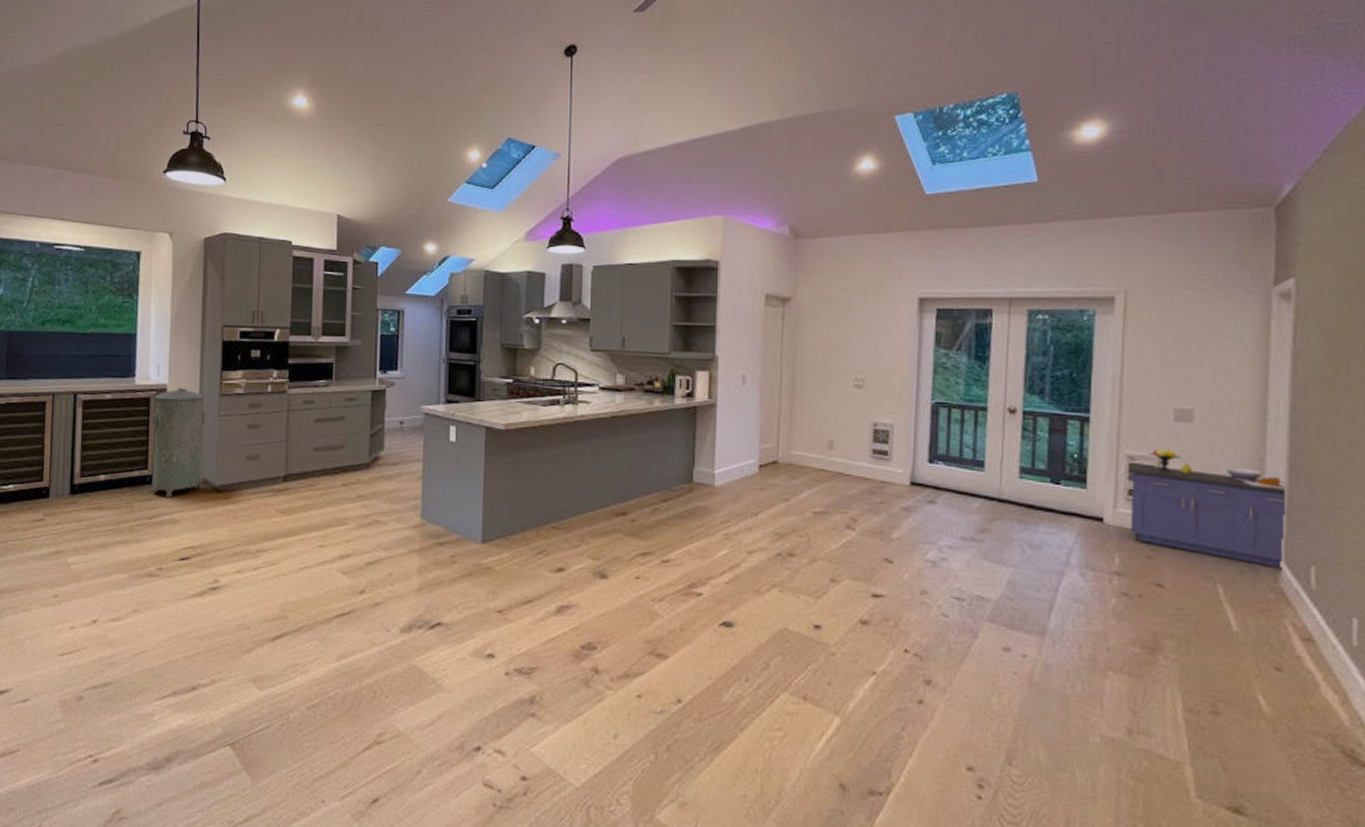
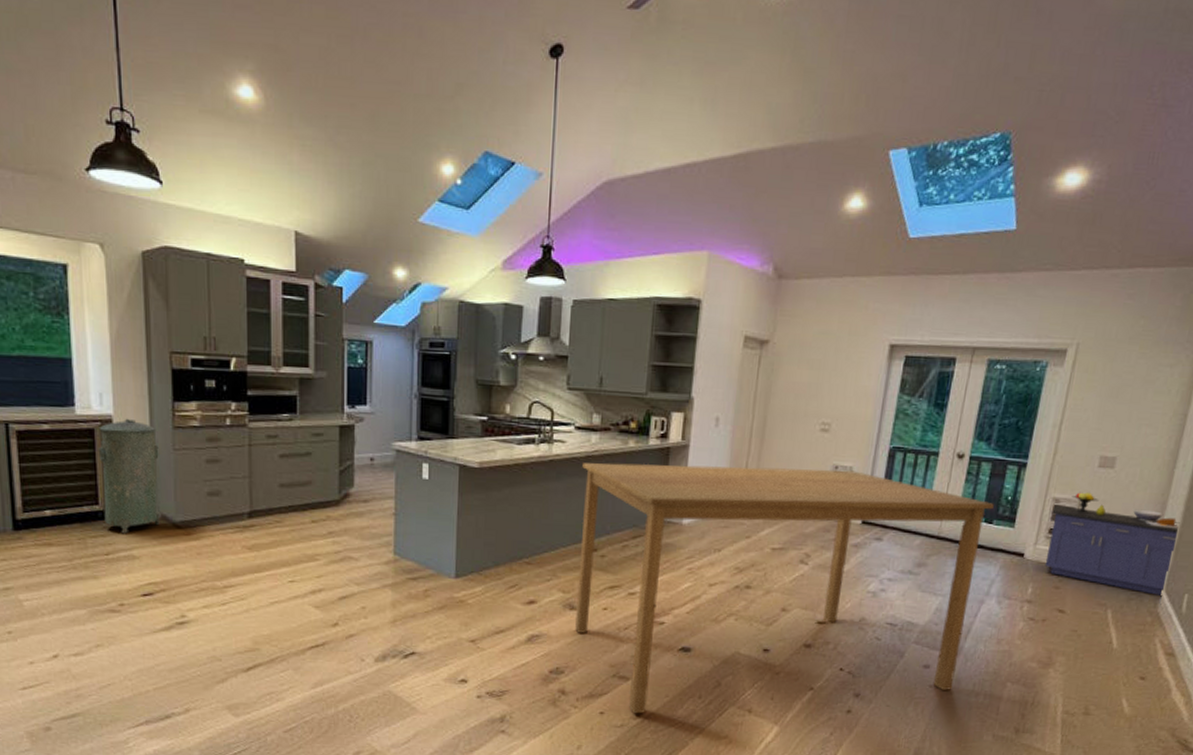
dining table: none [606,423,1059,699] -> present [575,462,994,714]

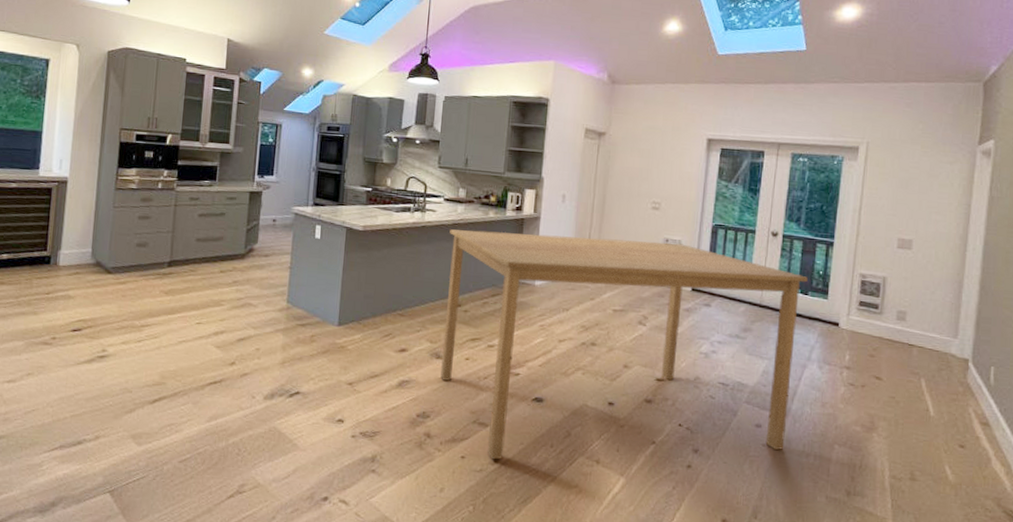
trash can: present [98,418,161,534] -> none [49,180,102,277]
storage cabinet: present [1044,492,1180,595] -> none [858,269,978,367]

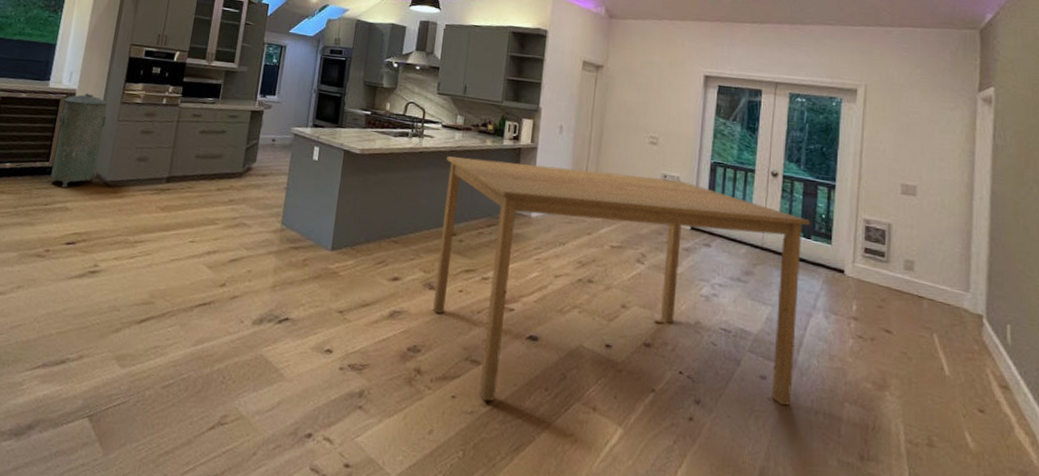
trash can: none [49,180,102,277] -> present [50,93,108,188]

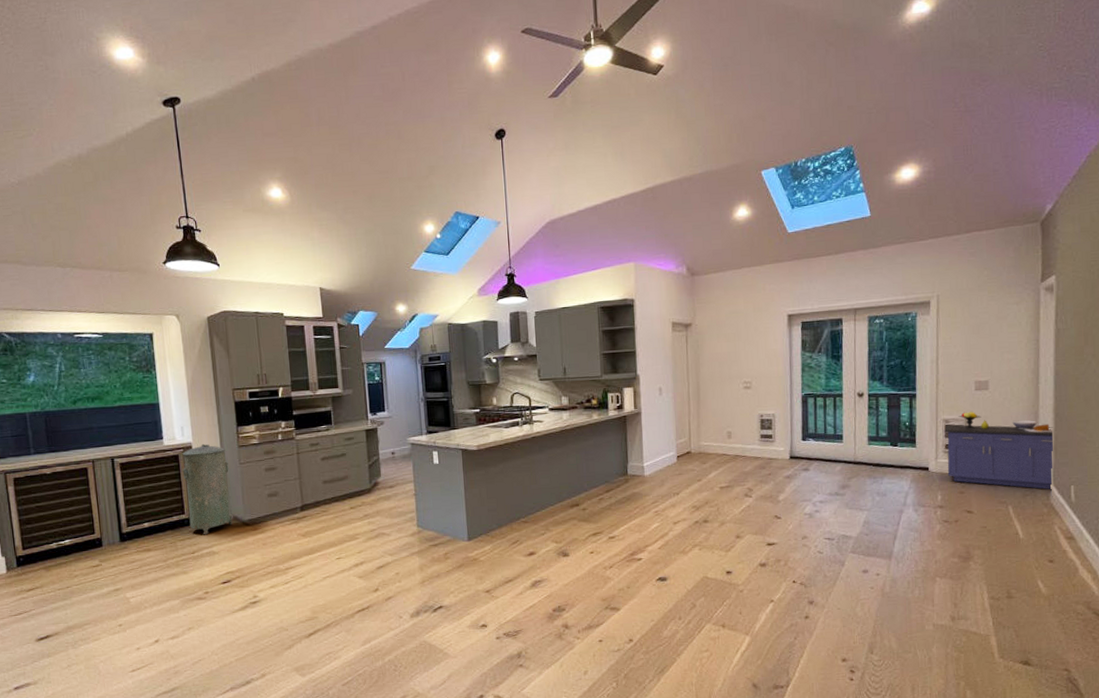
dining table: present [433,156,810,405] -> none [558,417,896,639]
storage cabinet: none [865,215,988,324] -> present [944,411,1053,490]

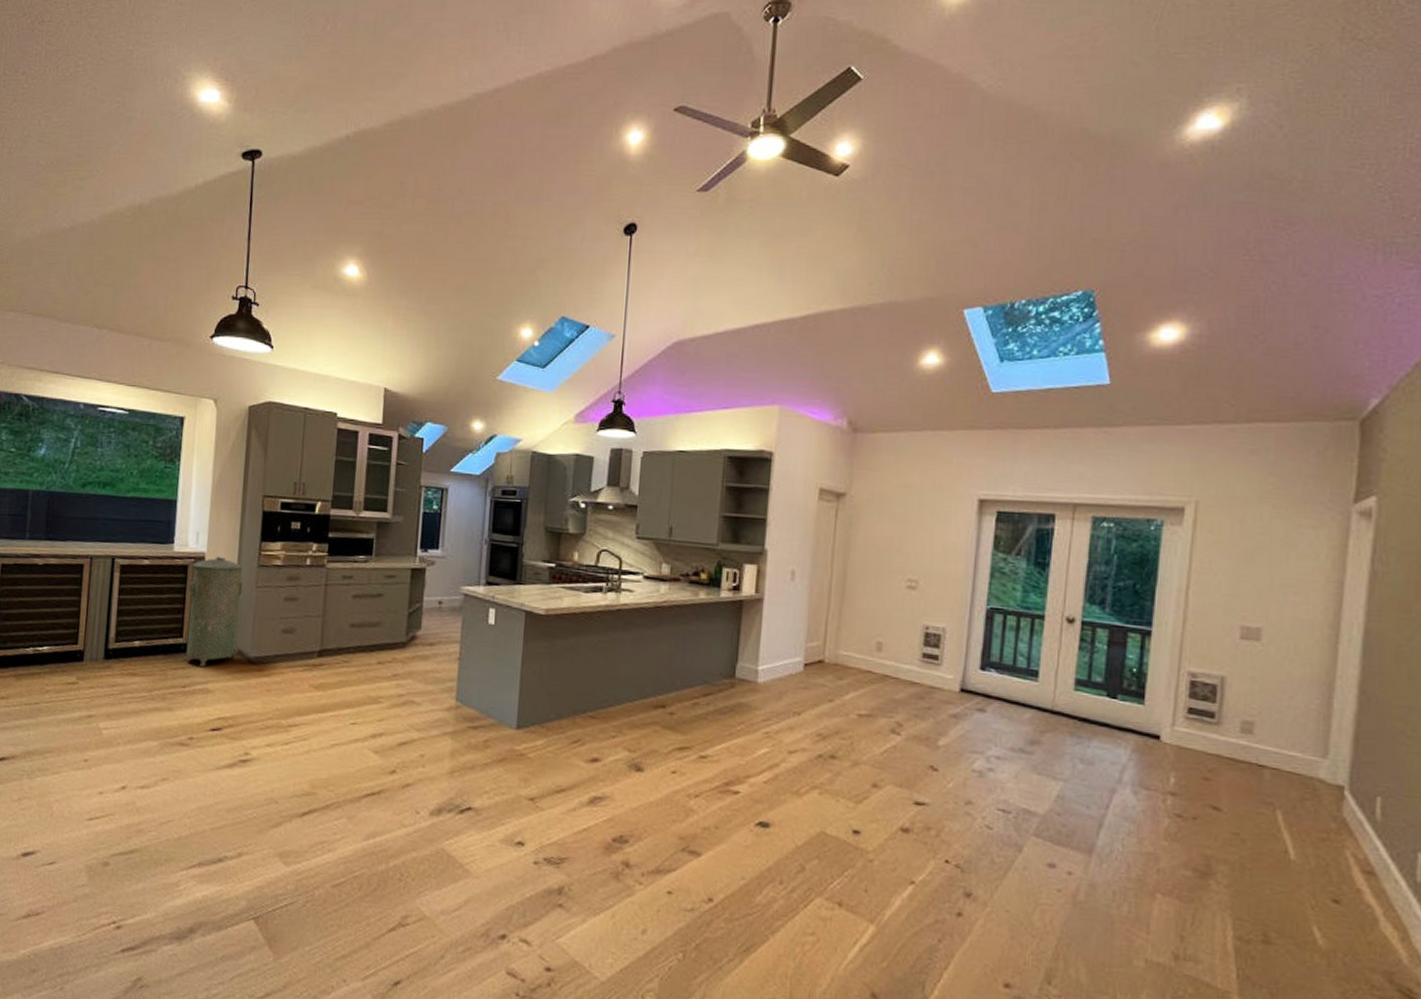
storage cabinet: present [944,411,1053,490] -> none [1187,666,1356,797]

